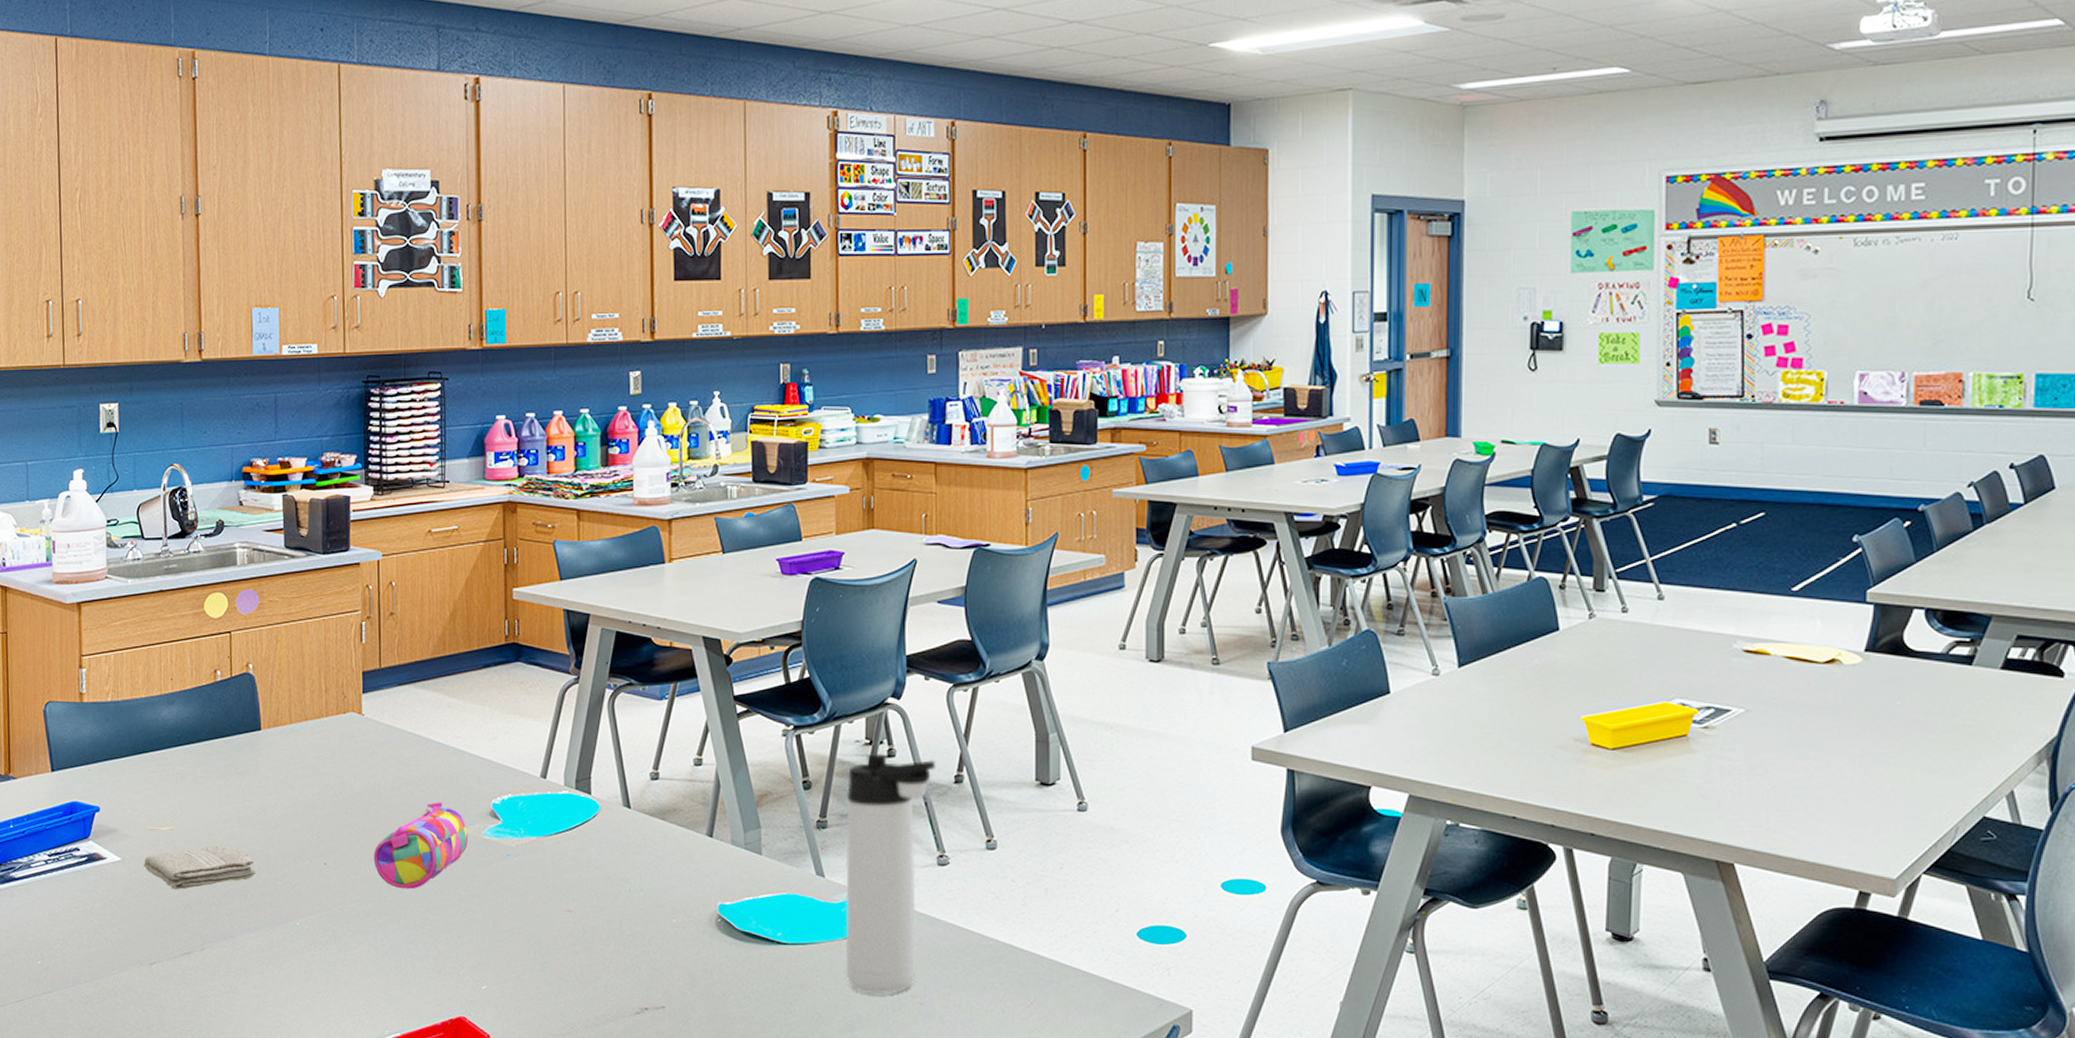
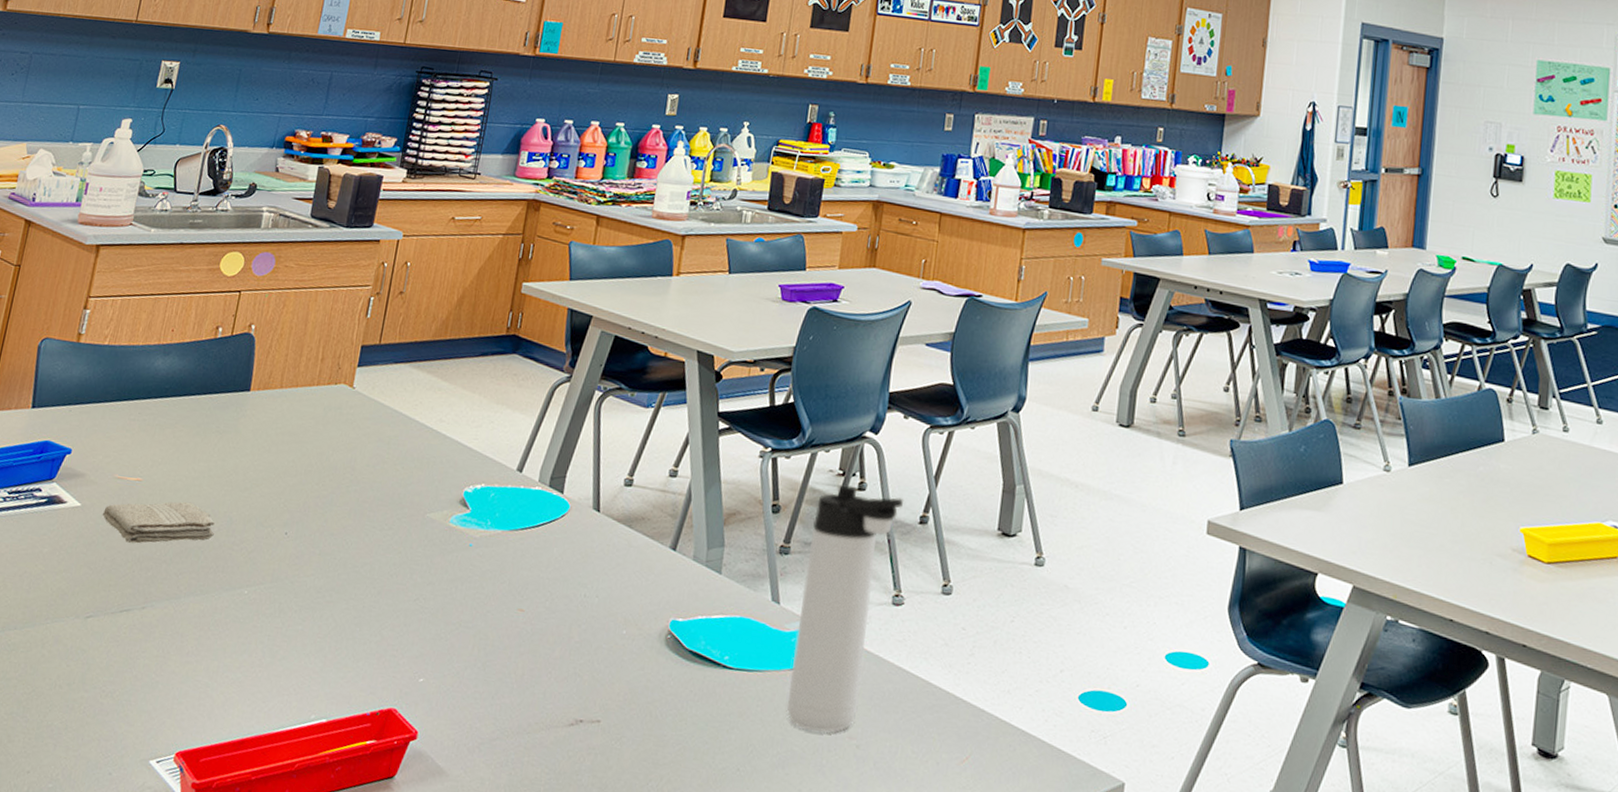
pencil case: present [373,802,469,889] -> none [335,483,435,570]

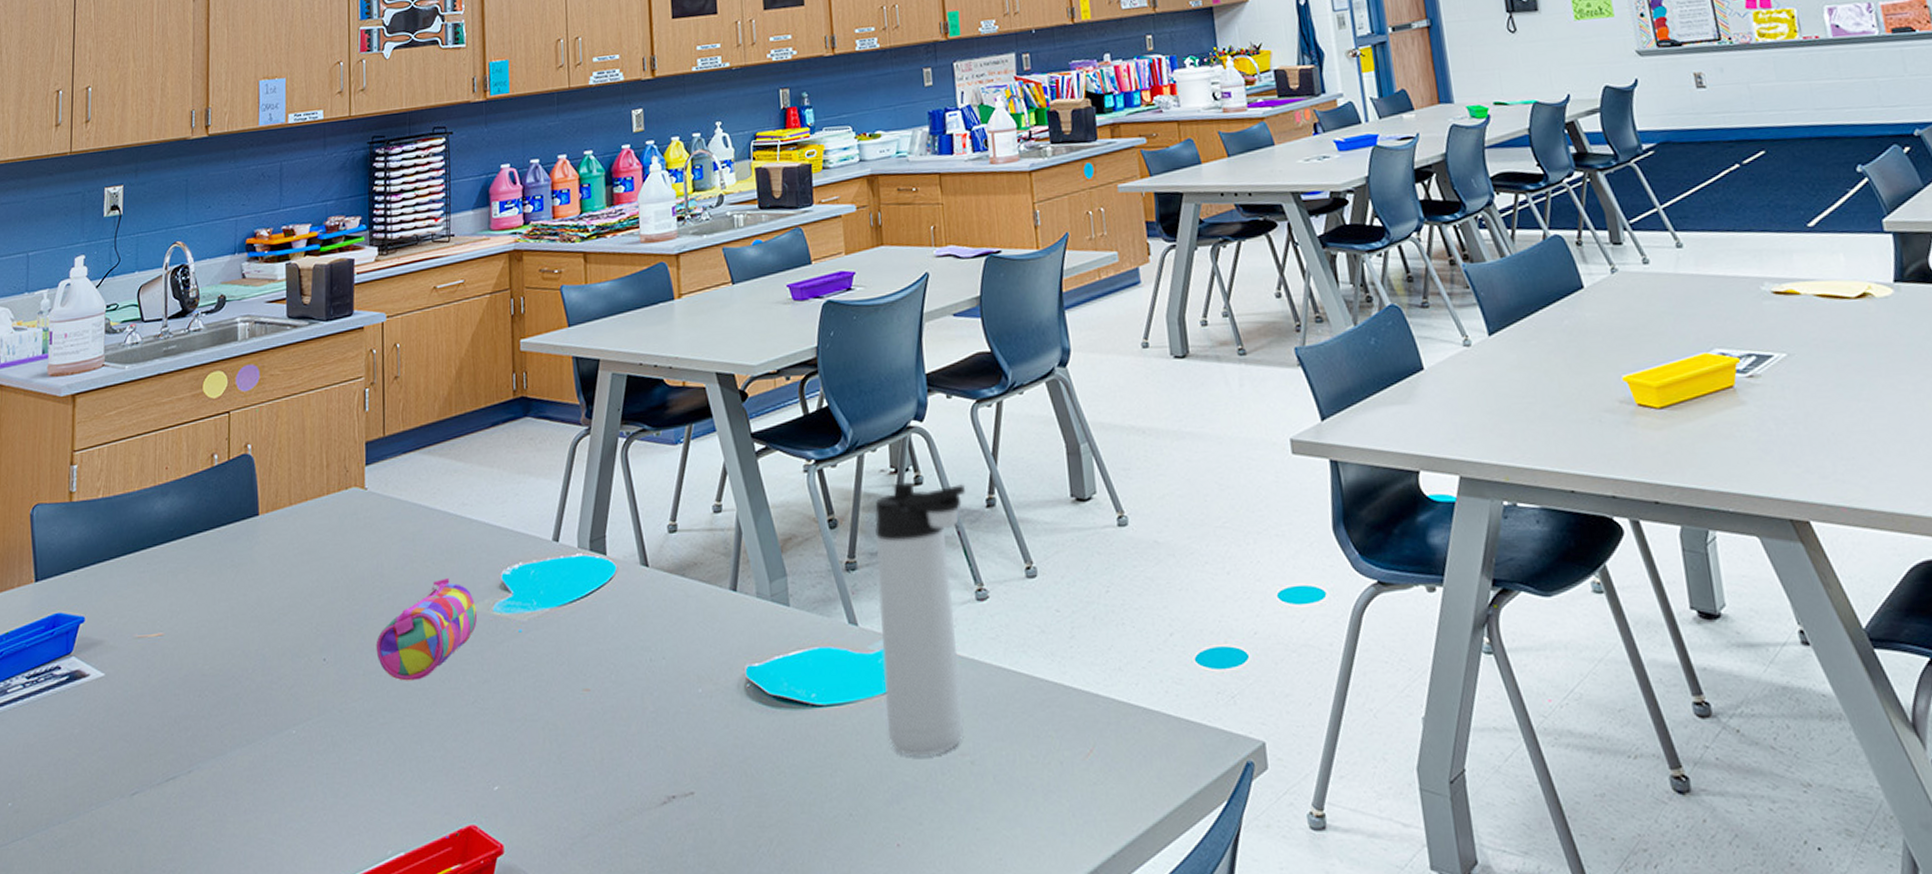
washcloth: present [102,501,215,544] -> none [128,647,249,705]
pencil case: none [335,483,435,570] -> present [376,578,478,681]

